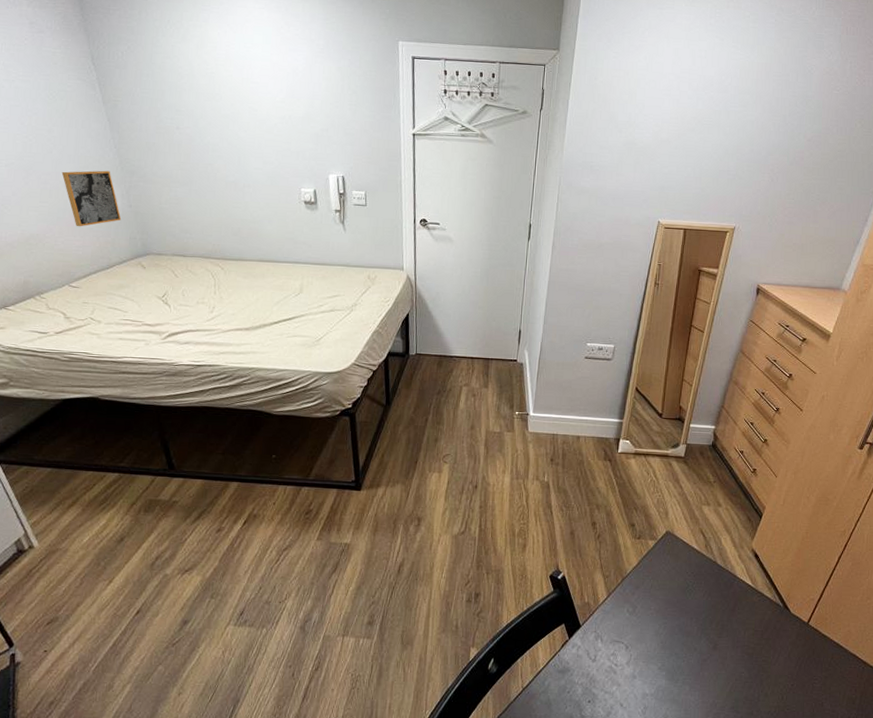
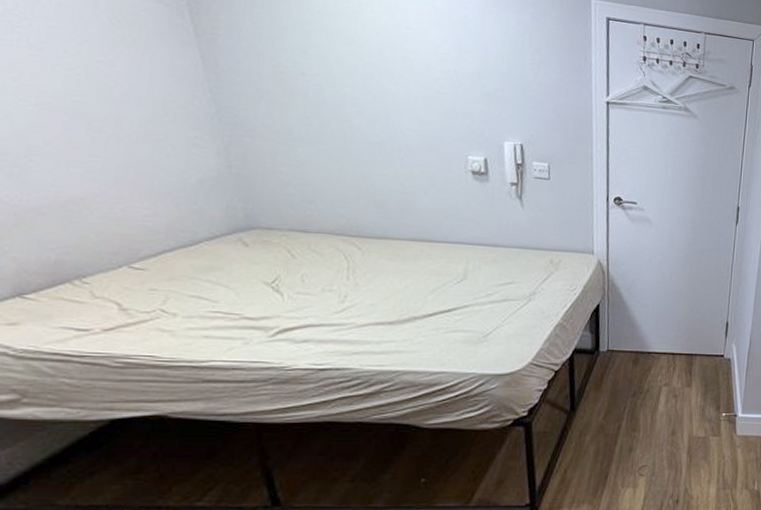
wall art: present [61,170,122,227] -> none [125,117,216,191]

